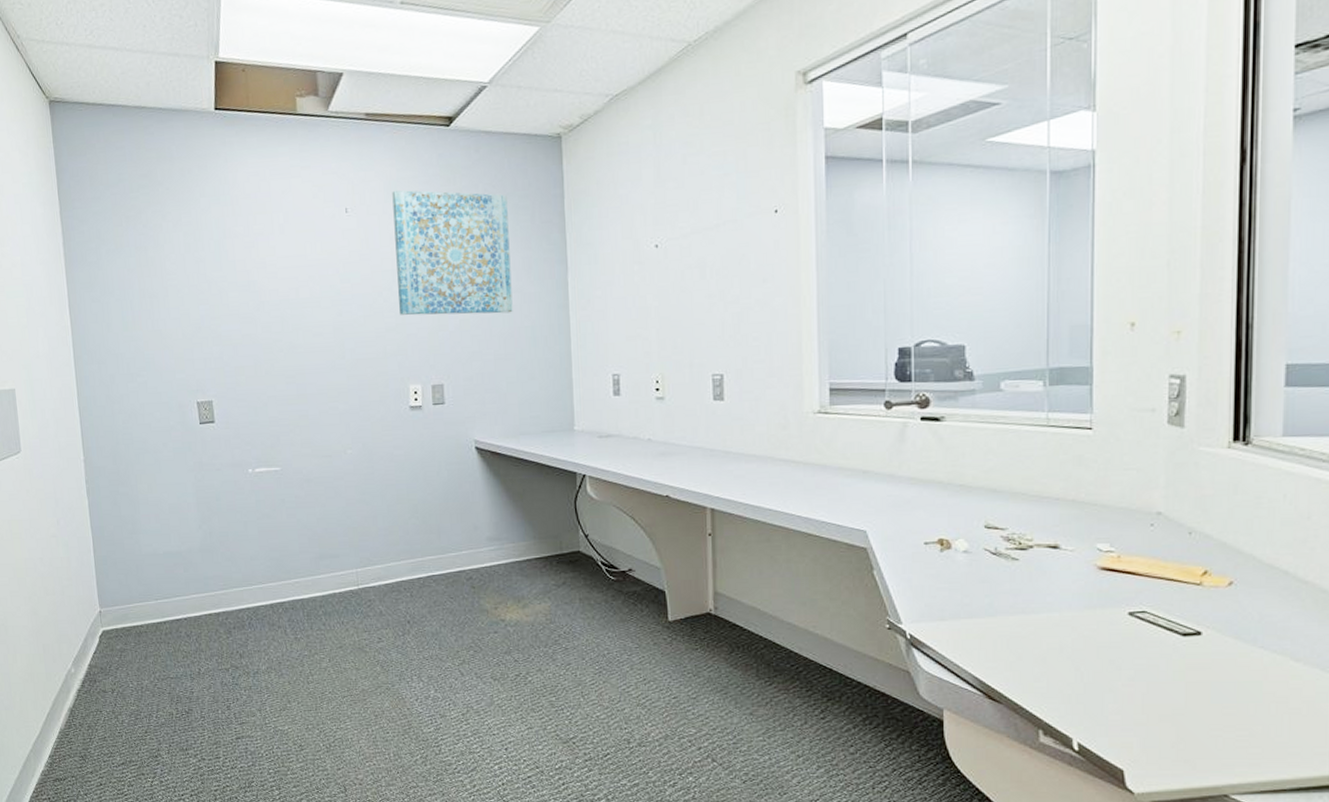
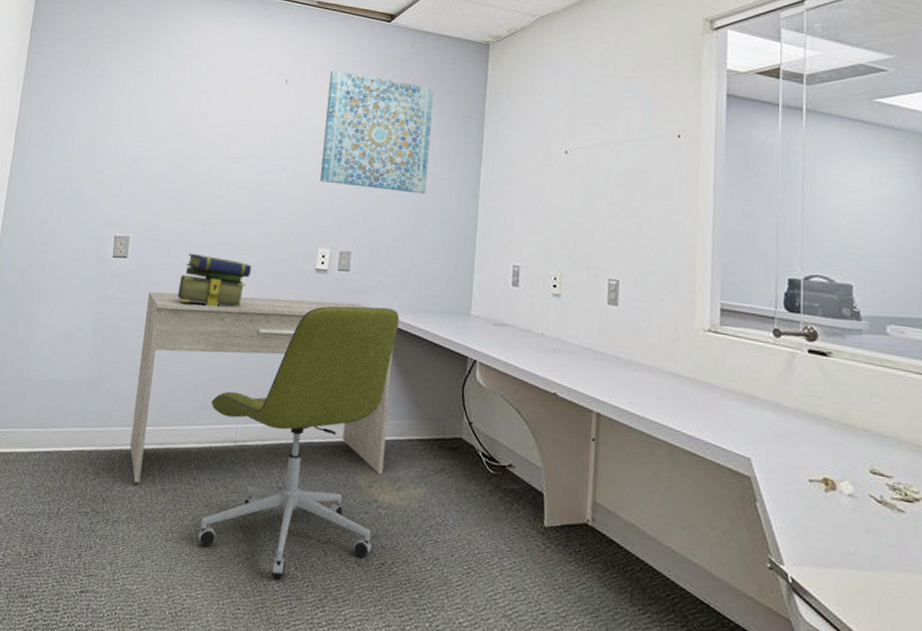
desk: none [244,436,507,636] -> present [129,291,393,484]
stack of books: none [273,408,345,459] -> present [177,253,252,309]
office chair: none [327,435,506,701] -> present [197,306,400,578]

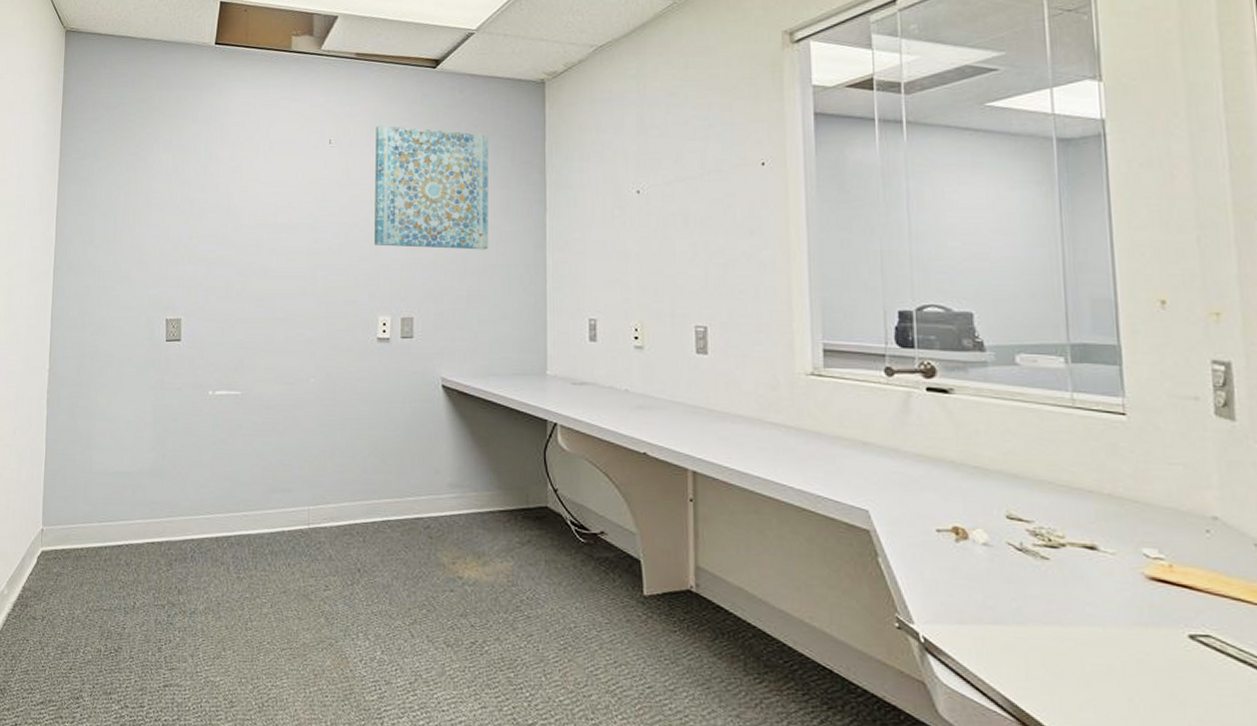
desk: present [129,291,393,484] -> none [200,371,466,573]
stack of books: present [177,253,252,309] -> none [236,331,310,386]
office chair: present [197,306,400,578] -> none [278,374,471,663]

